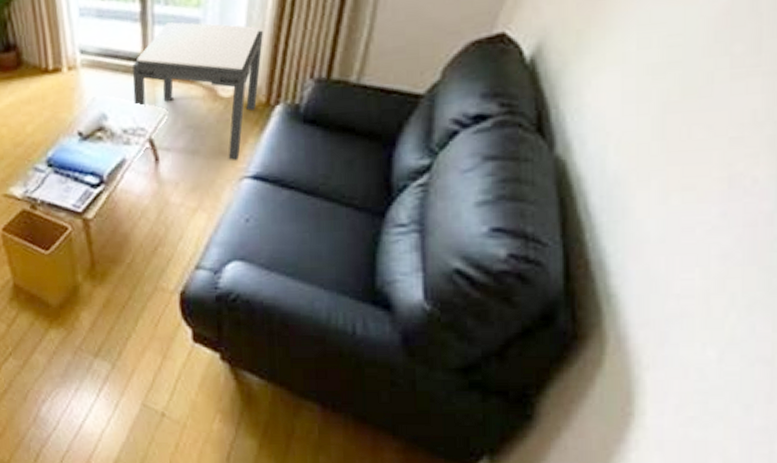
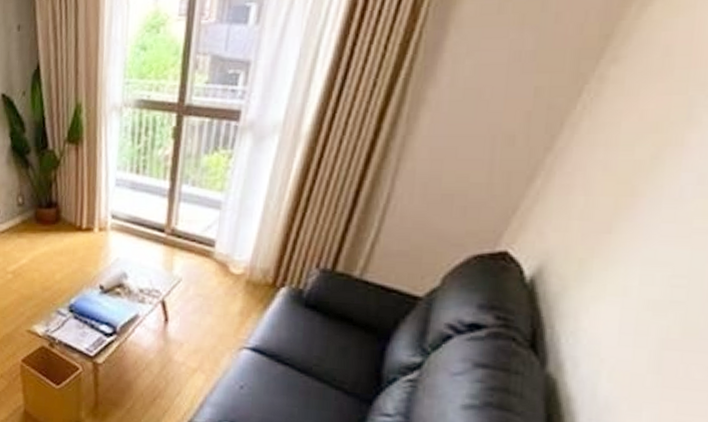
side table: present [132,22,263,161] -> none [153,201,277,332]

